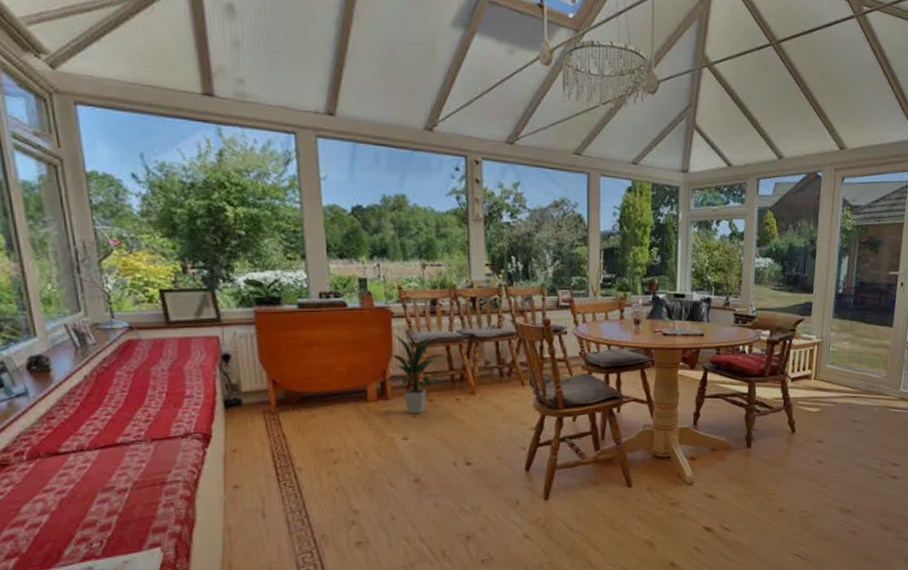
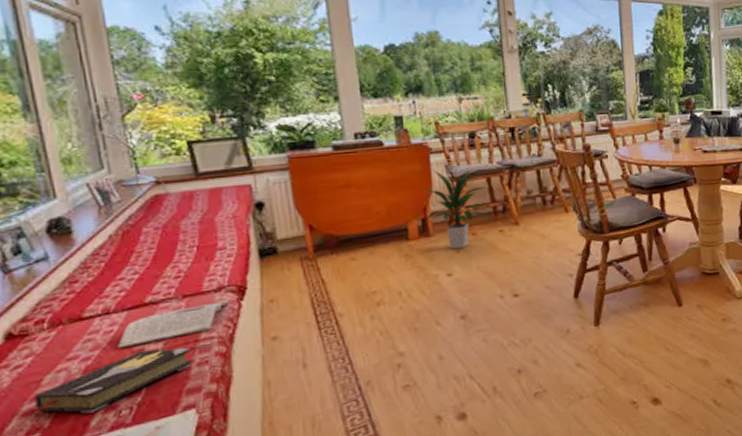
hardback book: none [11,488,159,543] -> present [32,347,192,414]
magazine: none [91,447,195,485] -> present [118,300,230,349]

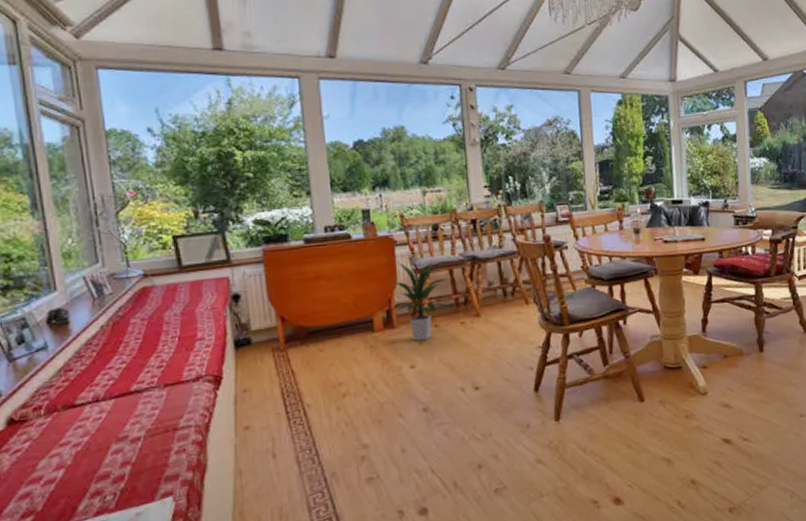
hardback book: present [32,347,192,414] -> none [27,435,171,499]
magazine: present [118,300,230,349] -> none [105,390,206,436]

